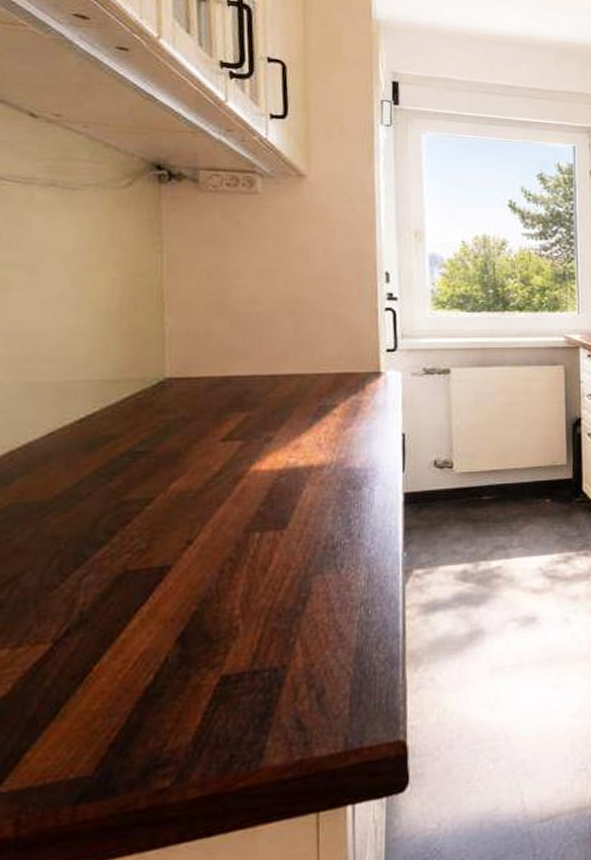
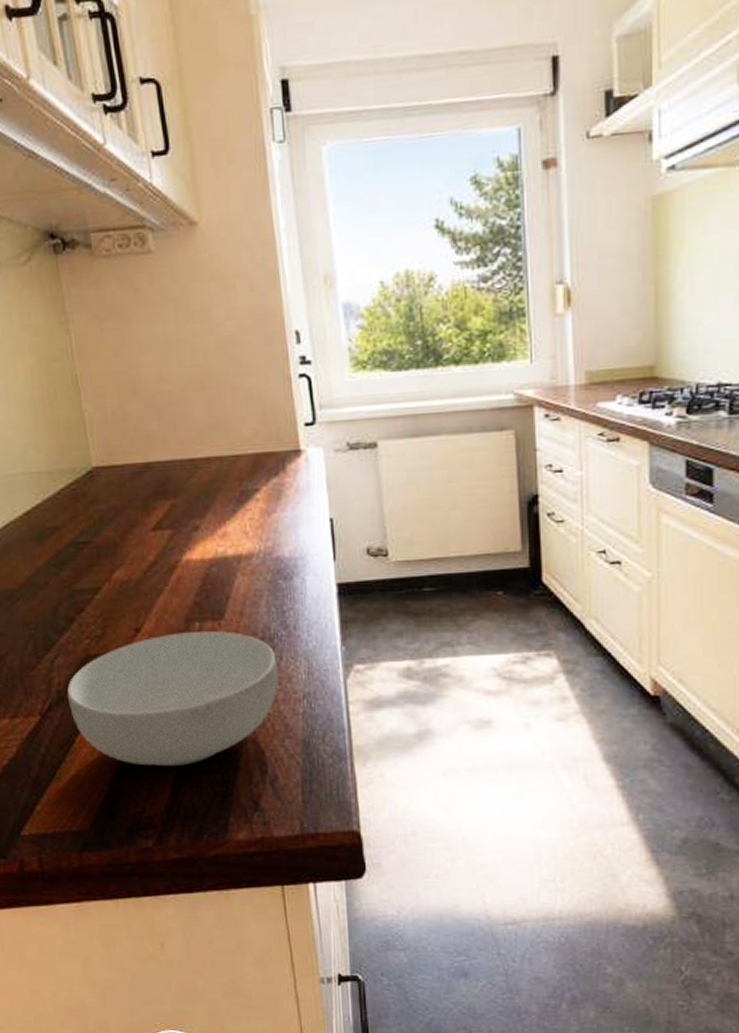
cereal bowl: none [91,541,337,691] -> present [67,631,278,766]

